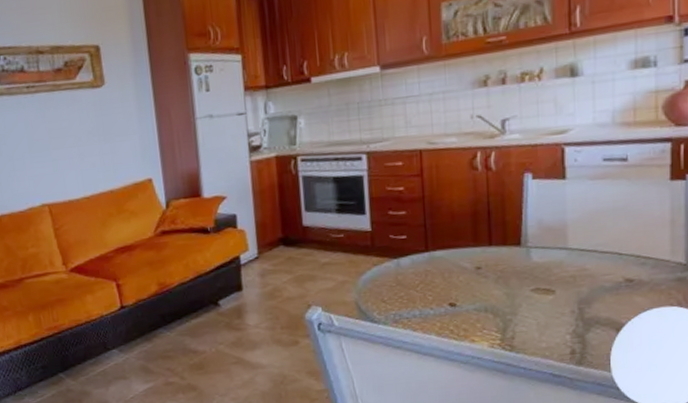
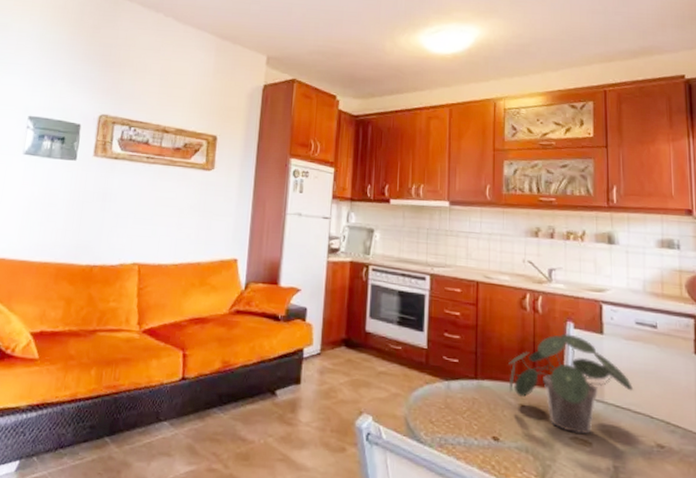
potted plant: none [461,186,601,285] -> present [508,333,634,435]

